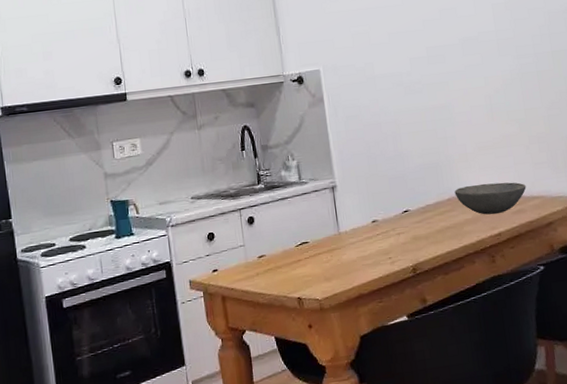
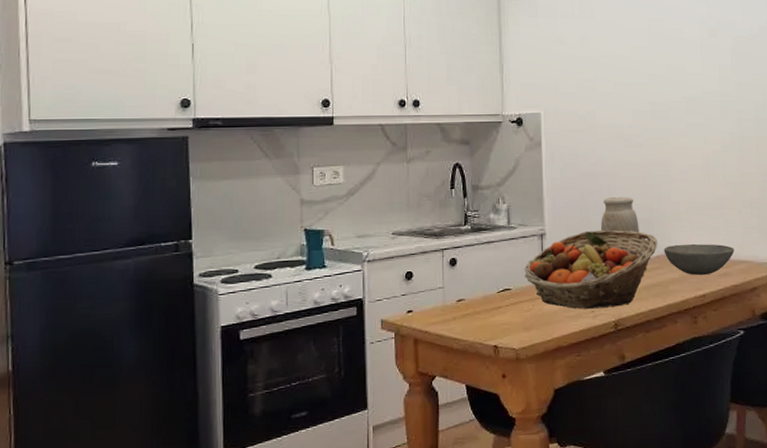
fruit basket: none [319,176,448,257] -> present [524,230,658,309]
vase: none [389,143,428,179] -> present [600,197,639,233]

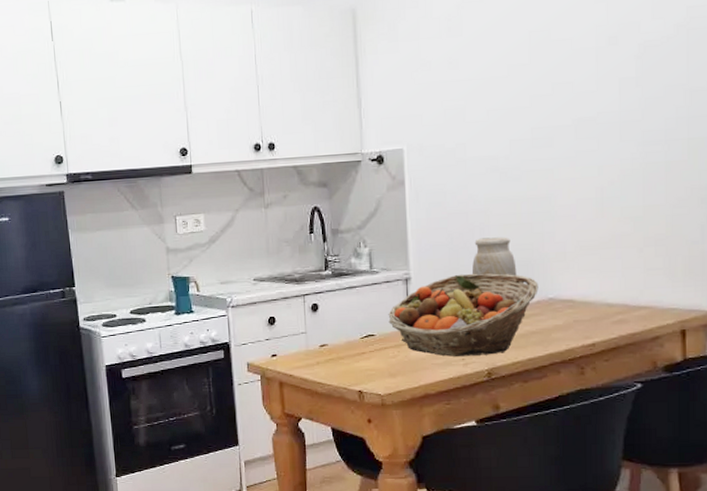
bowl: present [664,243,735,275] -> none [545,287,633,322]

